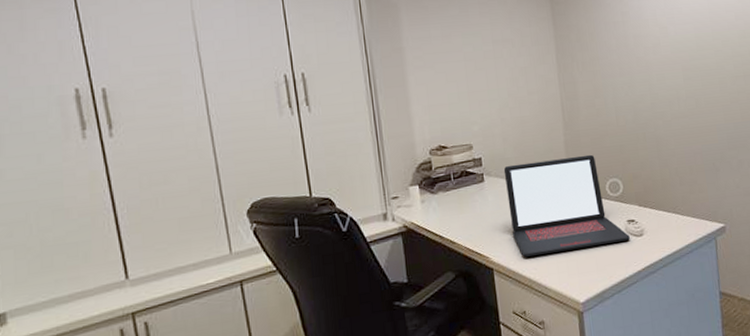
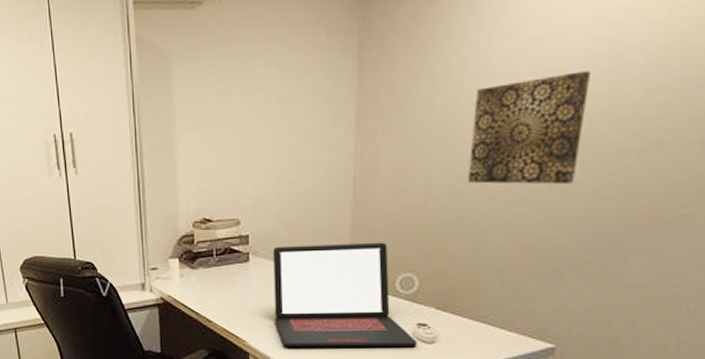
wall art: none [637,22,711,104] -> present [468,71,590,185]

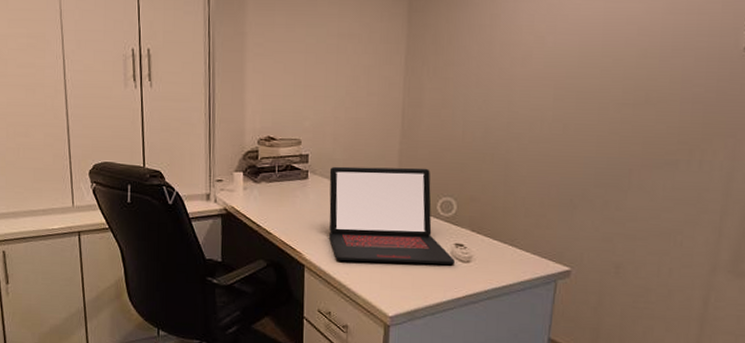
wall art: present [468,71,590,185] -> none [499,35,595,128]

